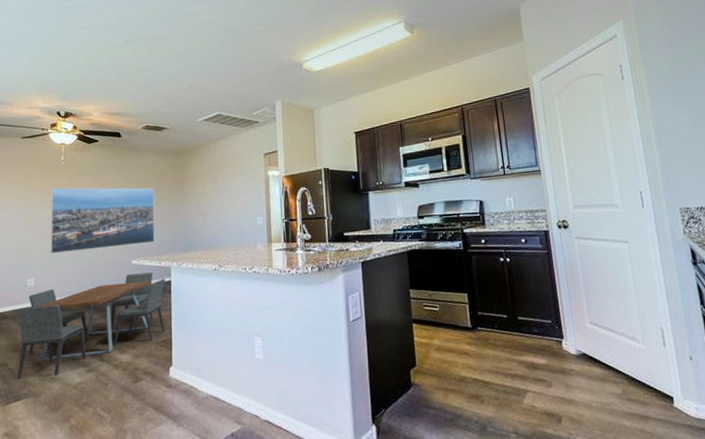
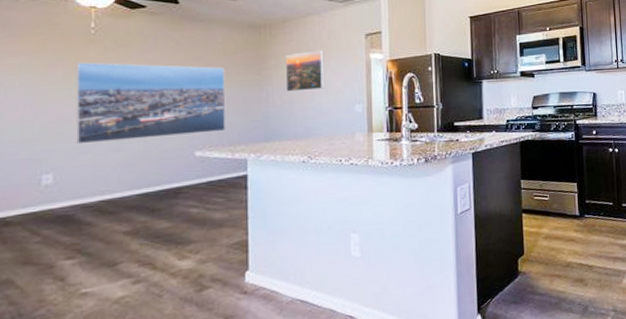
dining set: present [17,272,166,380] -> none [27,165,240,299]
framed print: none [200,170,231,208] -> present [285,50,325,92]

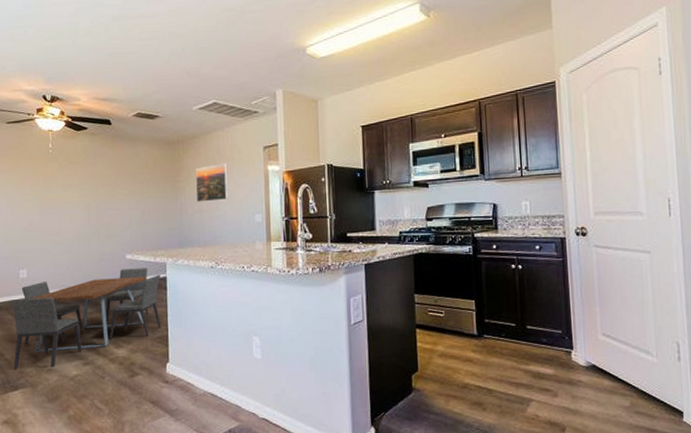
dining set: none [27,165,240,299] -> present [11,268,162,370]
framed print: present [75,62,226,145] -> none [40,177,149,246]

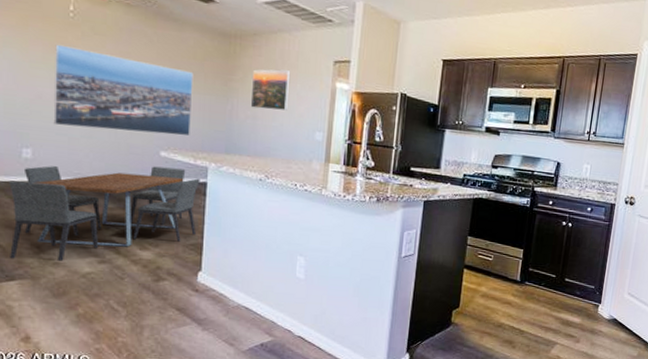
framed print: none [40,177,149,246] -> present [53,44,194,137]

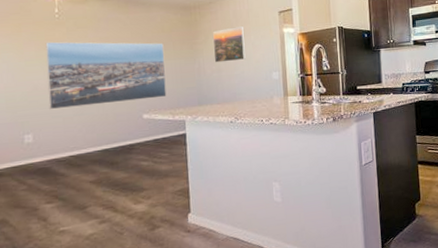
dining set: present [9,166,200,261] -> none [15,126,183,235]

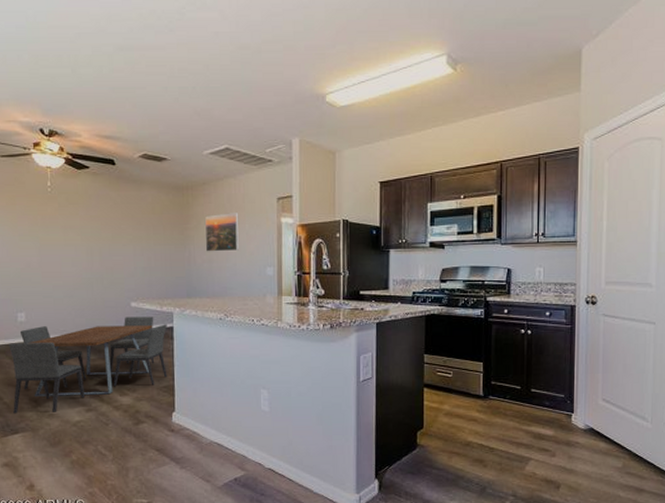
dining set: none [15,126,183,235] -> present [9,316,168,414]
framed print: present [45,42,167,110] -> none [38,217,155,289]

